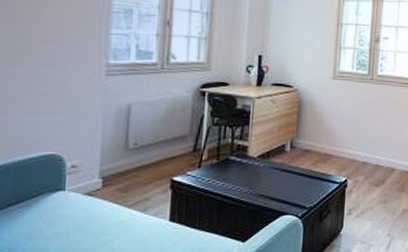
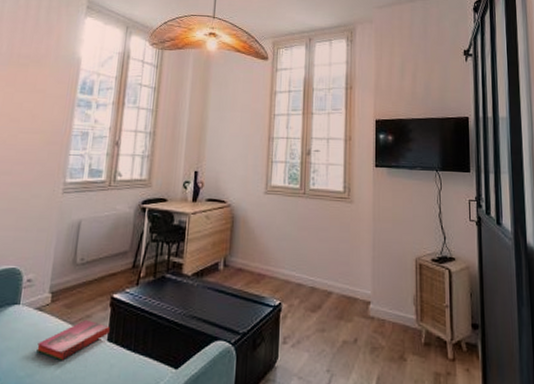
hardback book: none [90,202,172,242] -> present [37,319,110,361]

